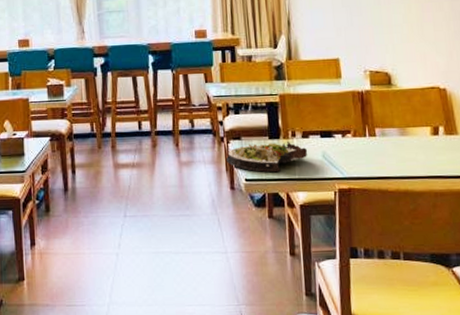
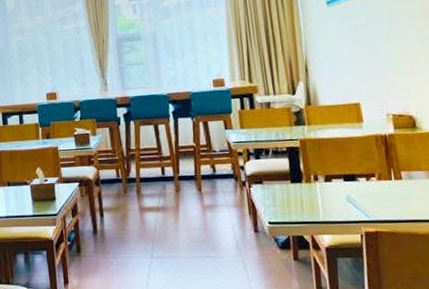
salad plate: present [226,141,308,173] -> none [249,184,332,216]

